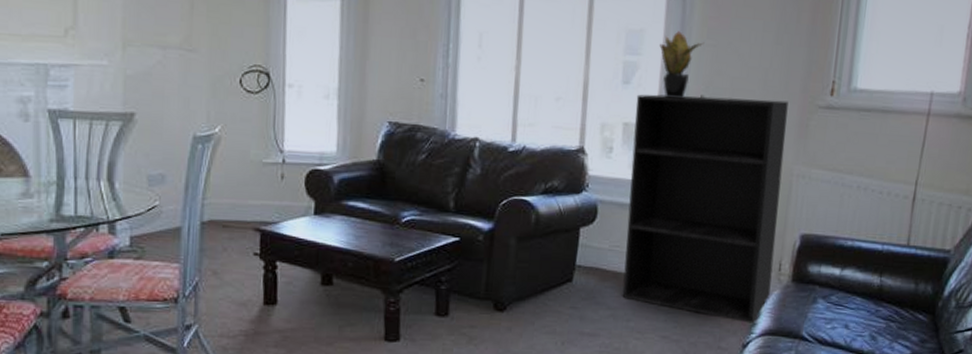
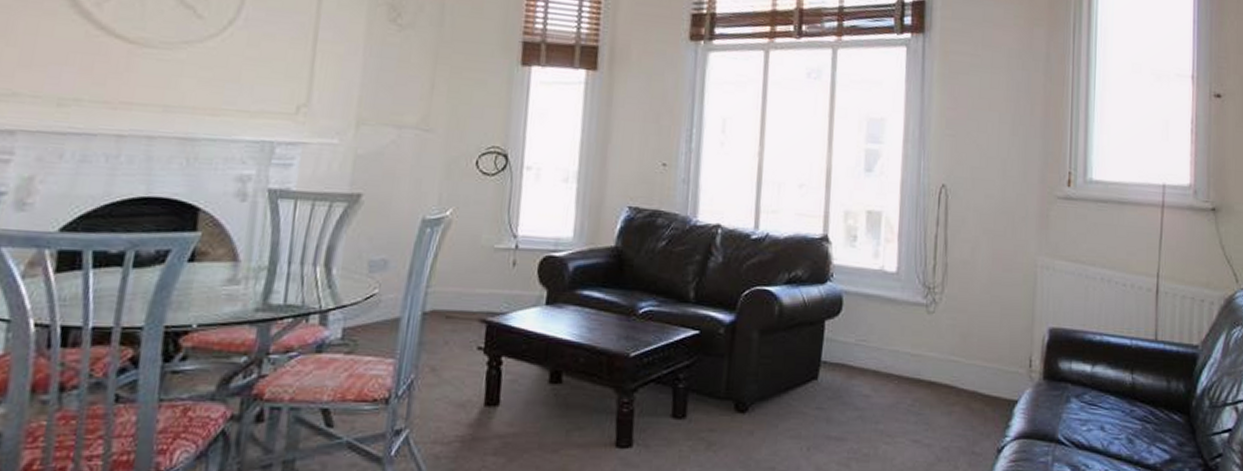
bookshelf: present [622,94,789,323] -> none [870,182,1028,425]
potted plant: present [659,31,705,99] -> none [900,121,944,187]

